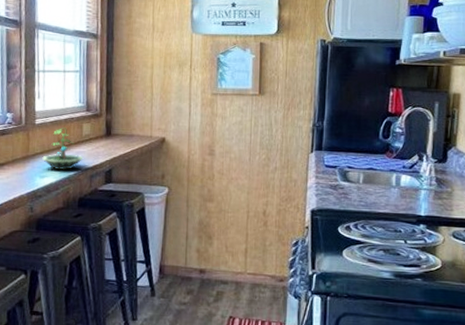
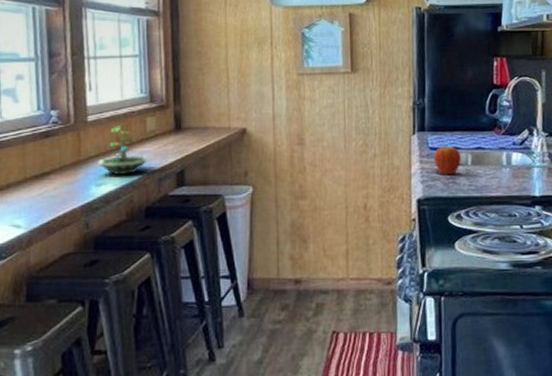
fruit: none [328,163,353,190] -> present [433,144,461,174]

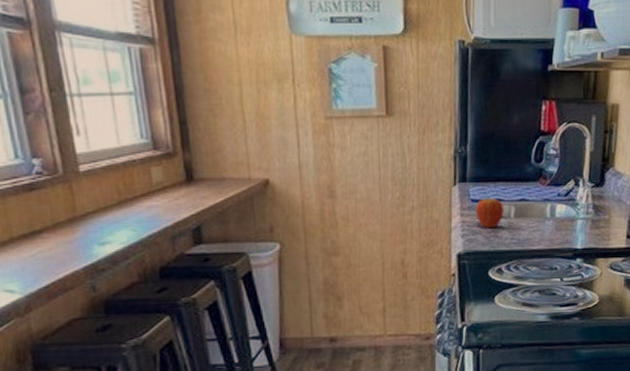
terrarium: present [98,124,149,175] -> none [98,175,159,232]

